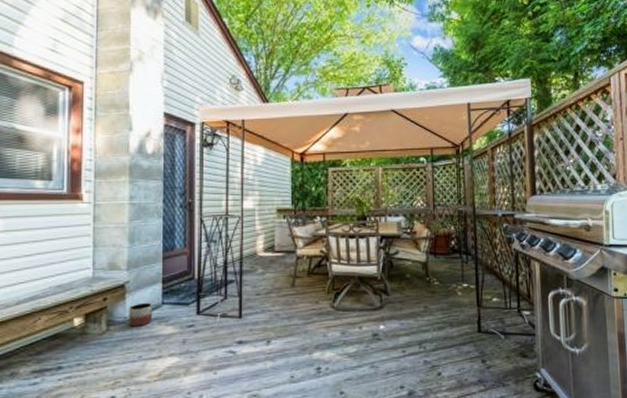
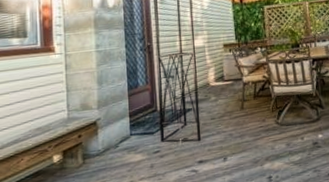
planter: present [129,302,152,327] -> none [101,135,122,158]

